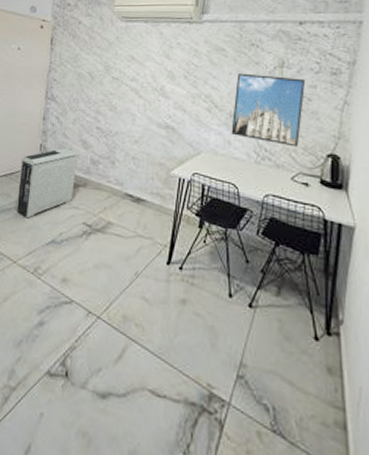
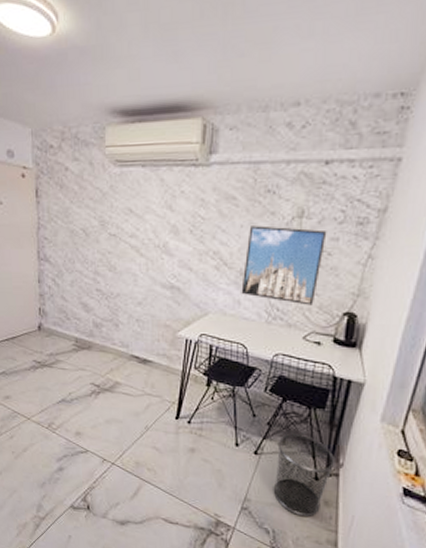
air purifier: present [15,147,77,219] -> none [21,310,79,380]
waste bin: none [270,282,335,389] -> present [273,433,336,517]

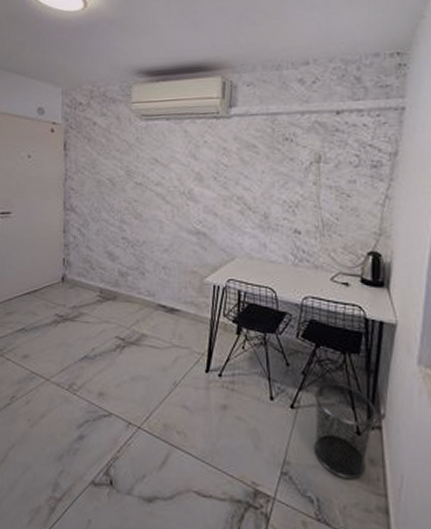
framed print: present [241,225,327,306] -> none [266,171,345,246]

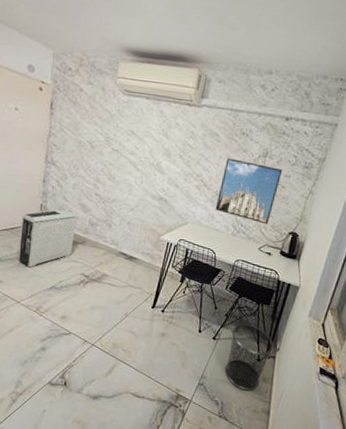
air purifier: none [43,260,104,336] -> present [17,209,77,268]
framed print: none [266,171,345,246] -> present [215,158,283,225]

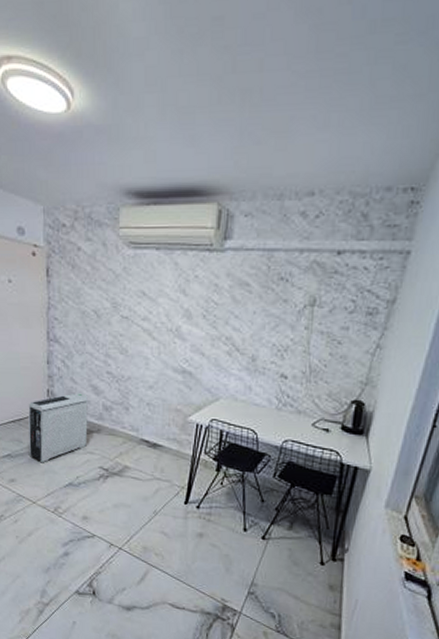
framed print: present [215,158,283,225] -> none [252,312,338,393]
waste bin: present [224,323,274,391] -> none [279,518,341,601]

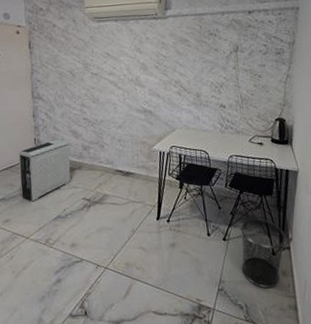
waste bin: none [279,518,341,601] -> present [240,218,286,289]

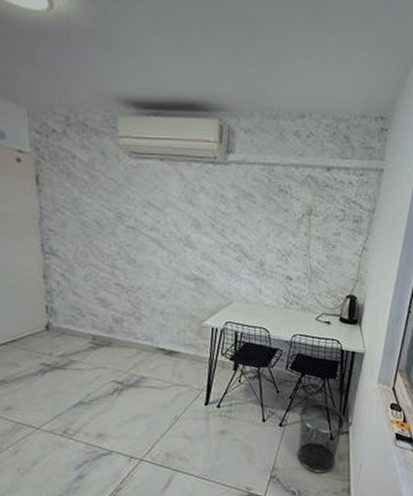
air purifier: present [18,138,71,202] -> none [23,307,97,385]

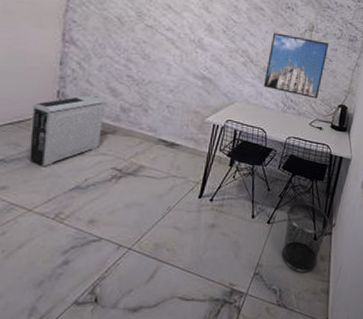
air purifier: none [23,307,97,385] -> present [27,94,104,167]
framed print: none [261,221,331,291] -> present [263,33,329,99]

